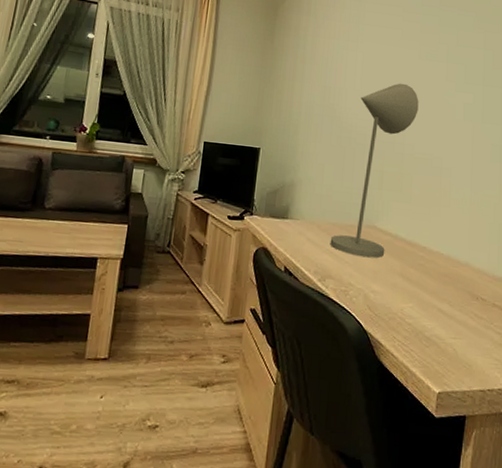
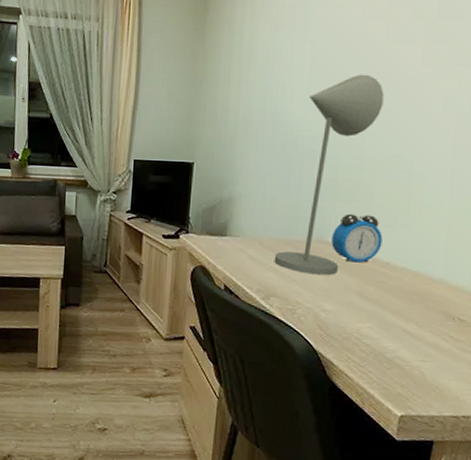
alarm clock: none [379,202,420,247] -> present [331,213,383,263]

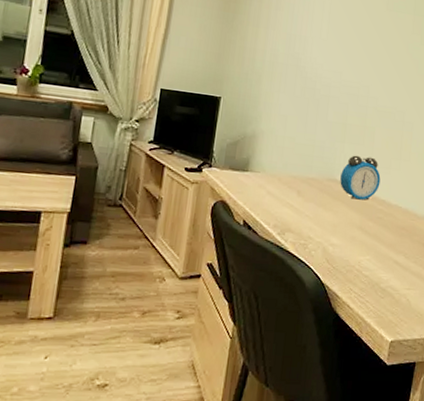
desk lamp: present [274,74,384,276] -> none [290,34,385,212]

